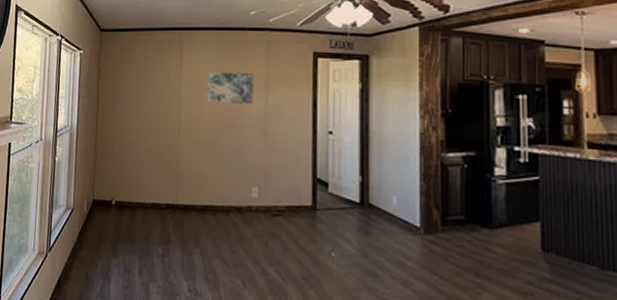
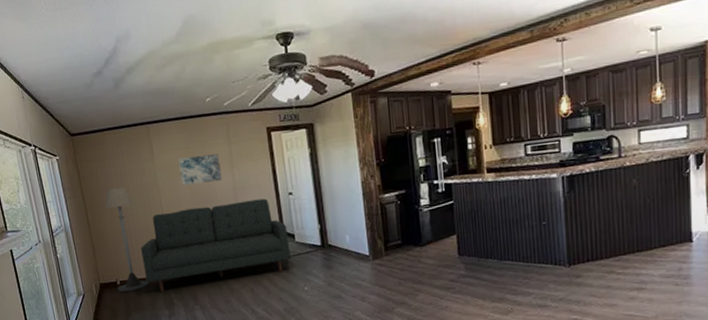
floor lamp: none [111,94,150,216] -> present [104,188,150,292]
sofa: none [144,130,321,227] -> present [141,198,291,292]

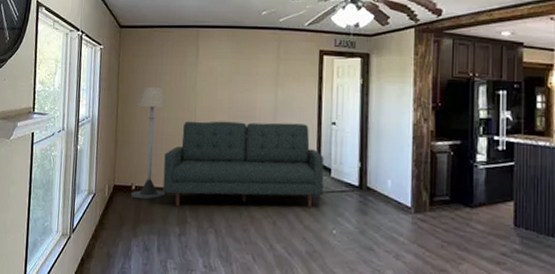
wall art: present [178,154,222,185] -> none [221,67,265,97]

